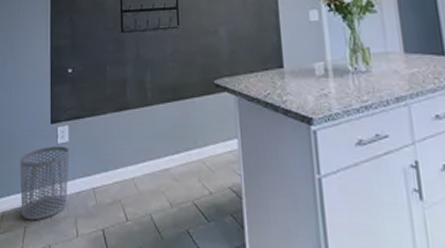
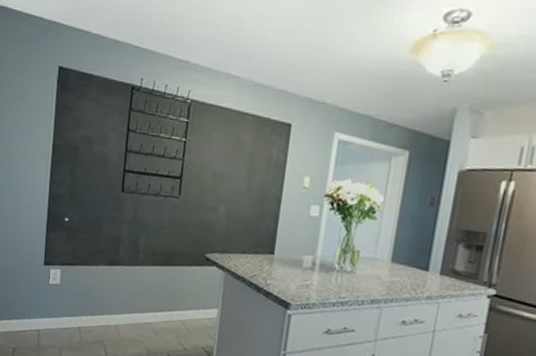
waste bin: present [20,145,69,221] -> none [11,284,60,345]

